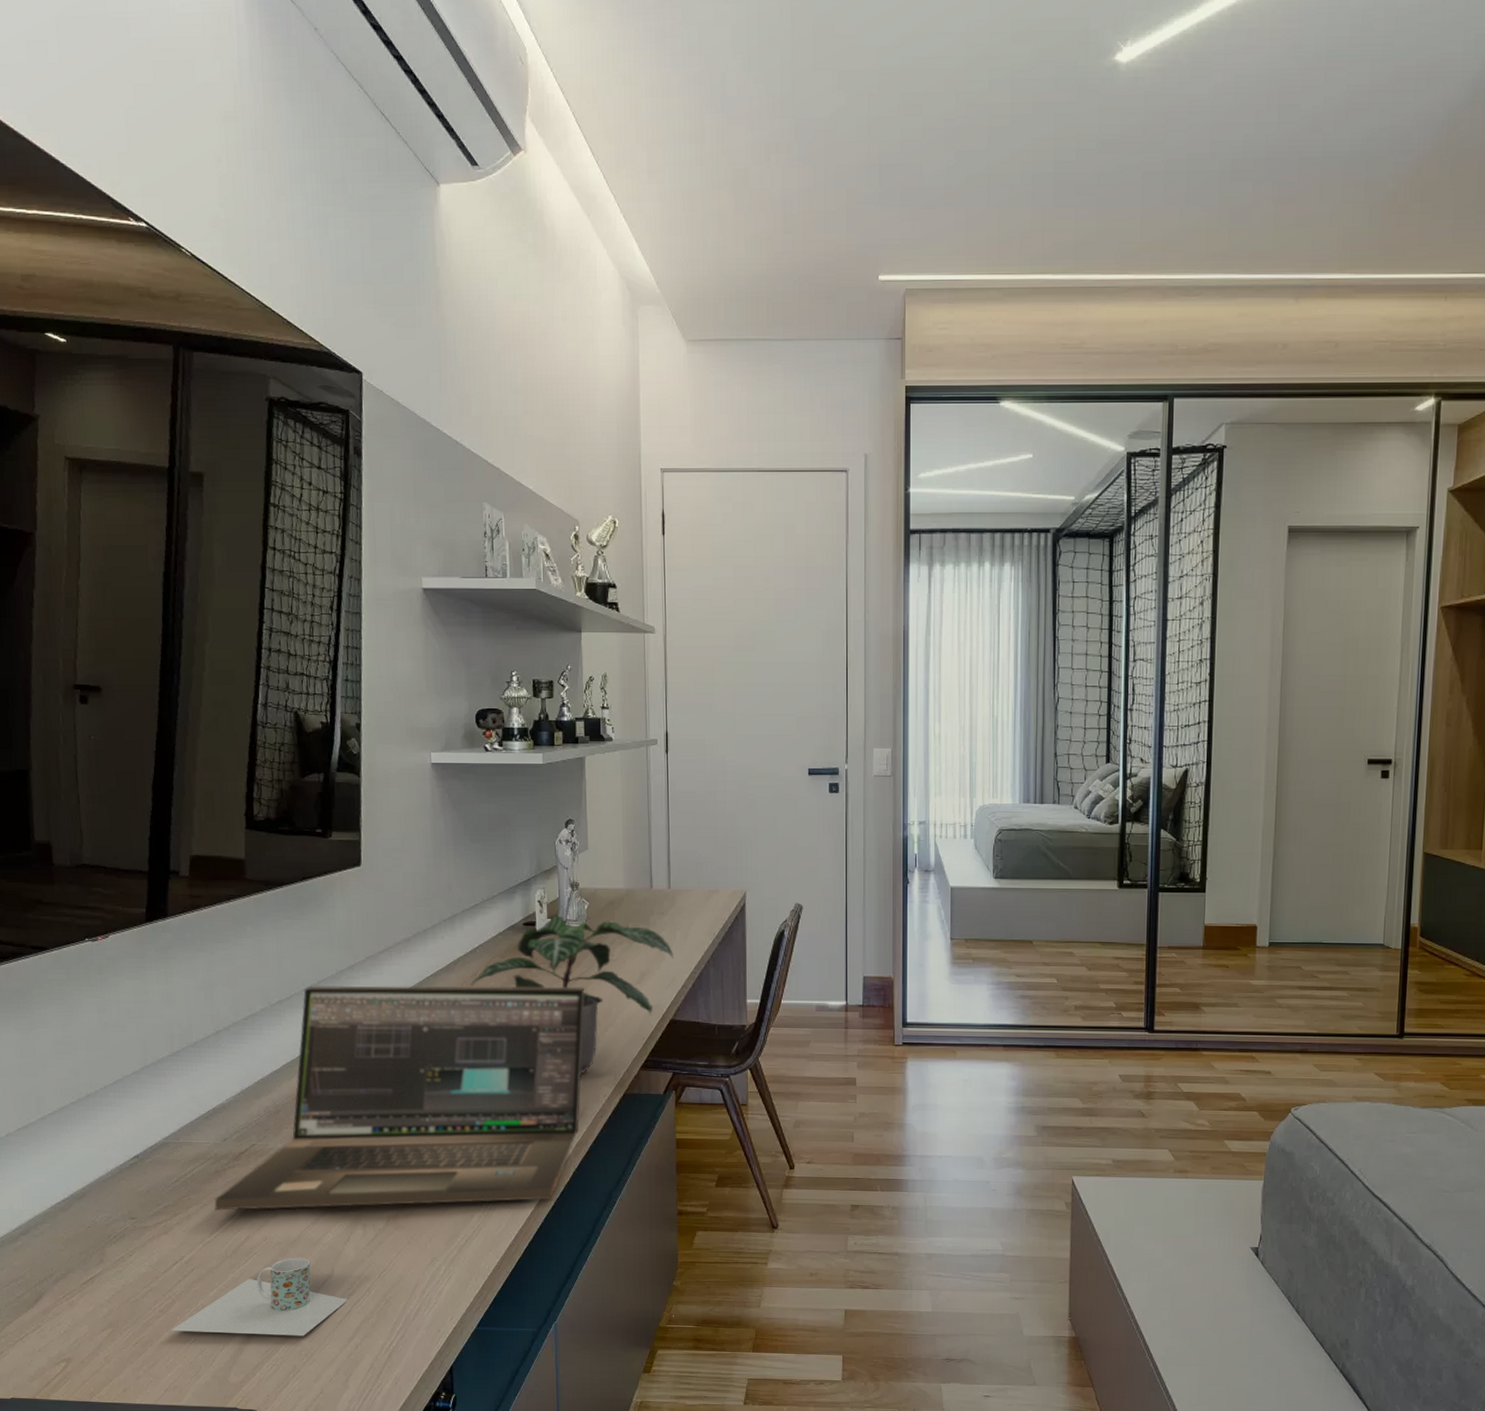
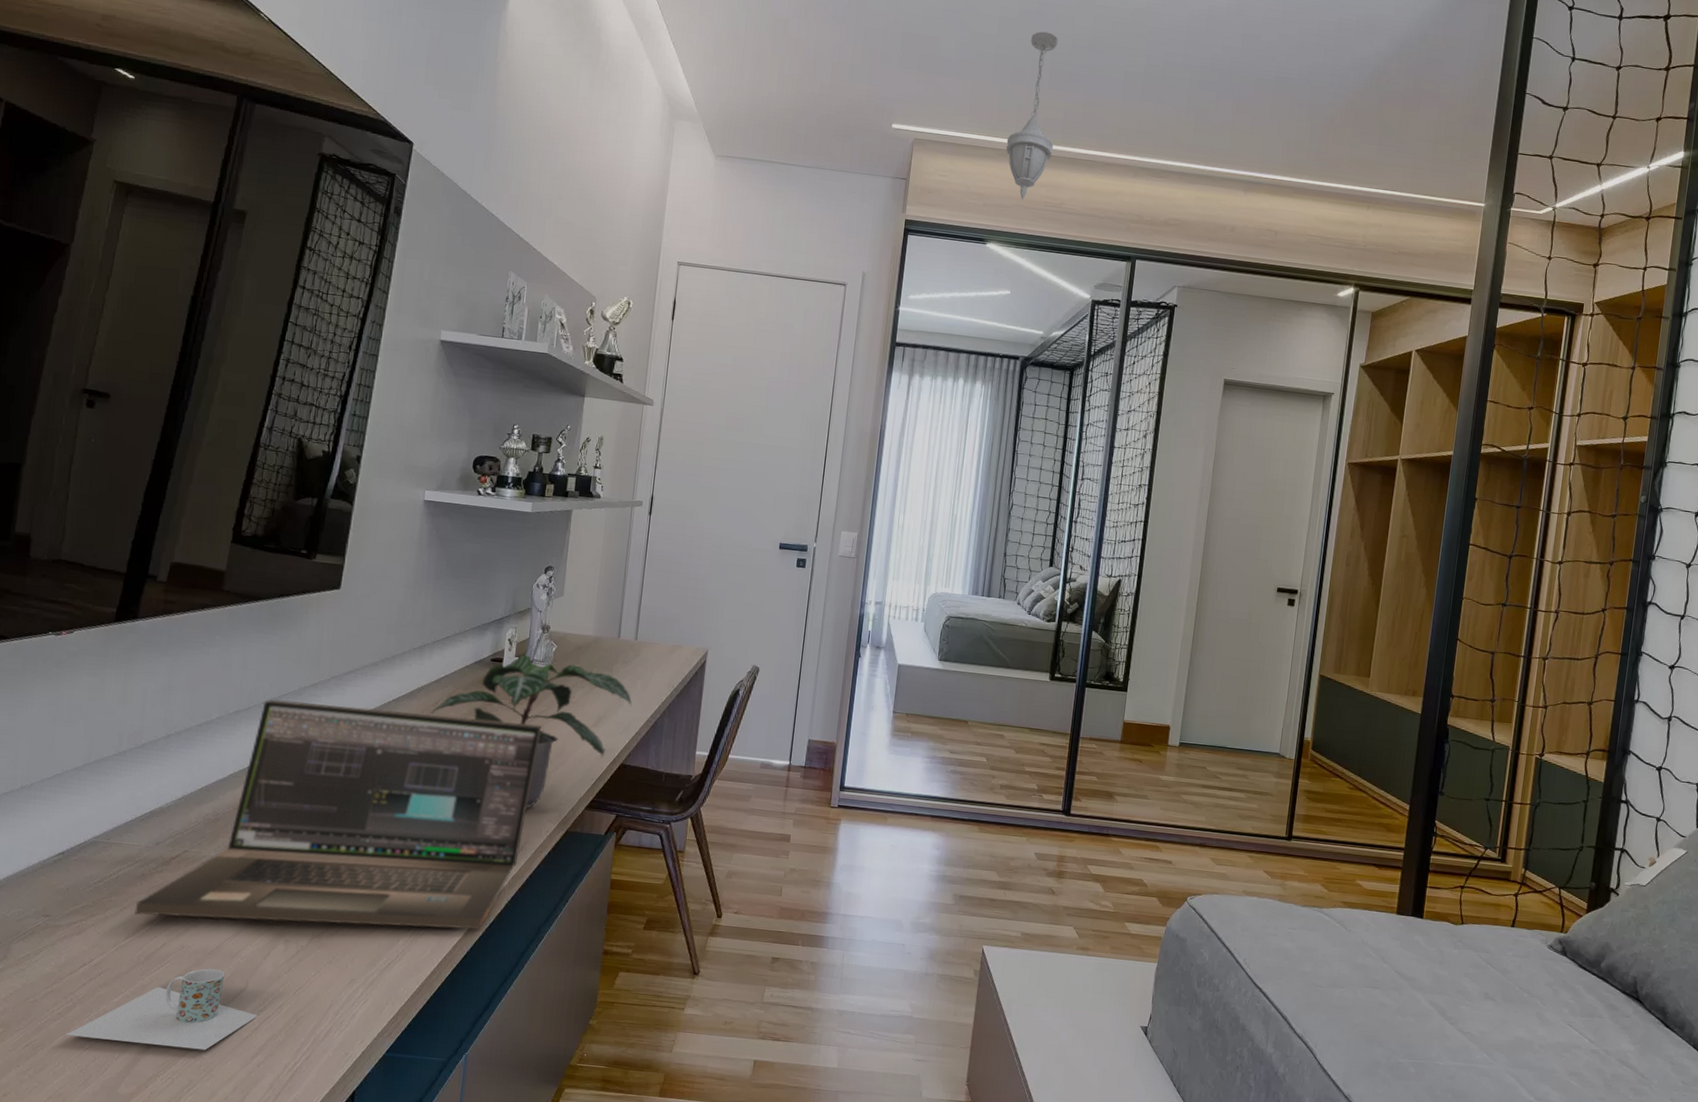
pendant light: none [1011,137,1065,345] -> present [1005,31,1058,200]

